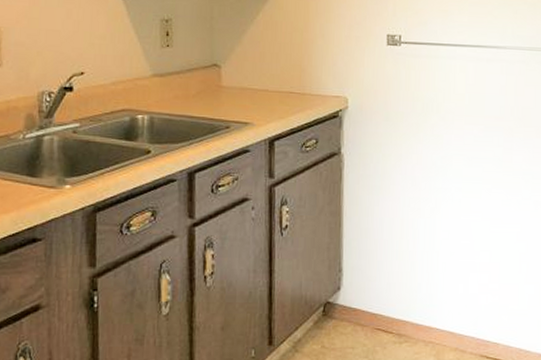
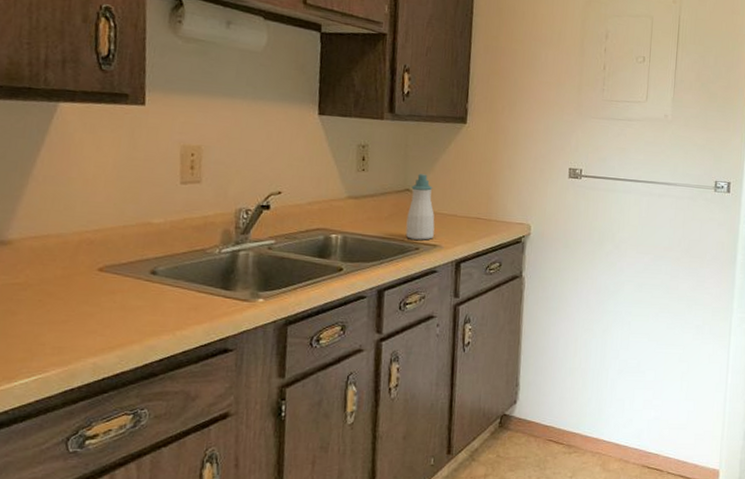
soap bottle: none [215,47,245,118] -> present [405,174,435,240]

